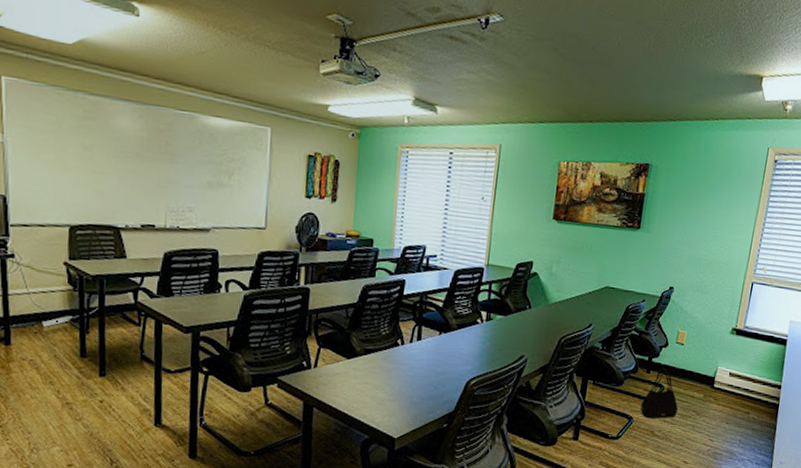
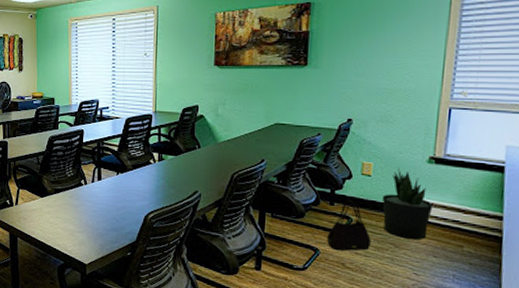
planter: none [689,337,731,408] -> present [381,167,433,240]

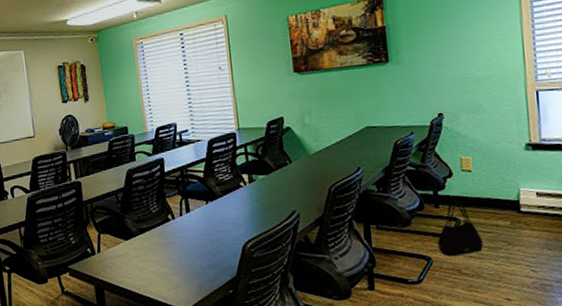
planter: present [381,167,433,240] -> none [486,159,538,235]

